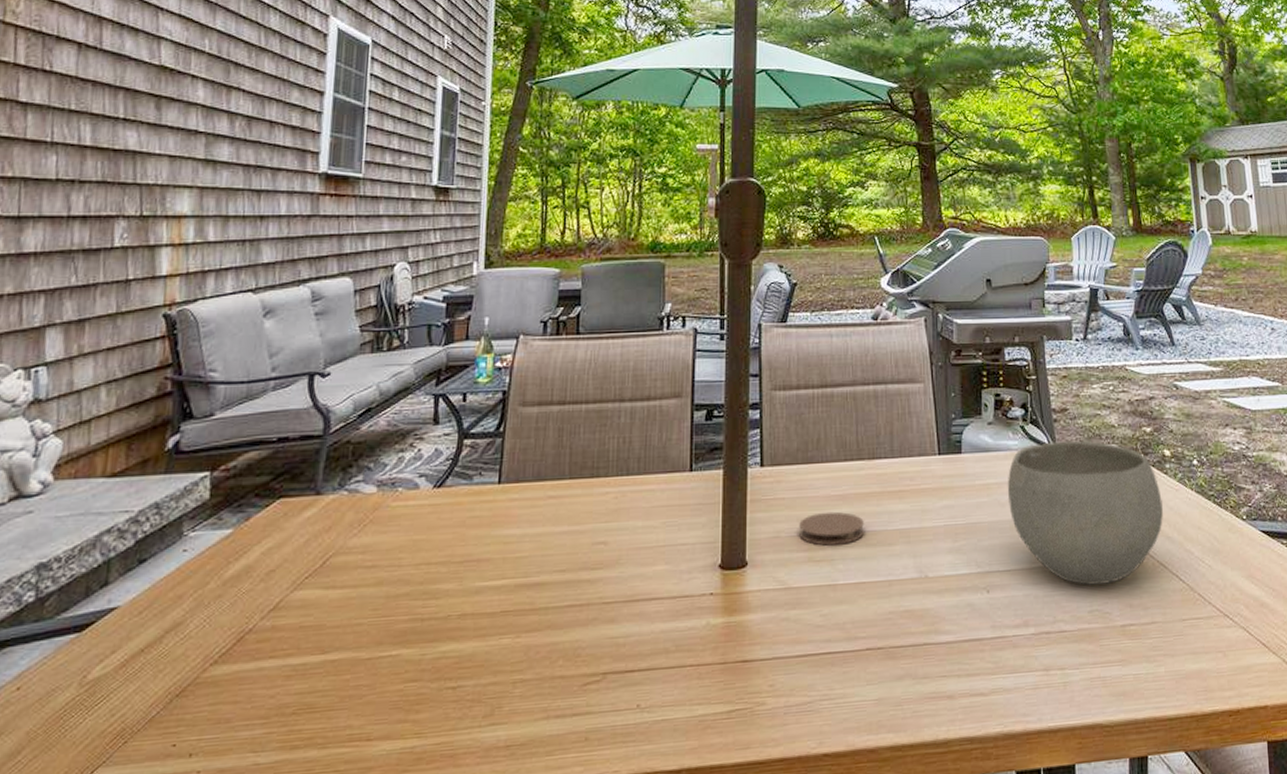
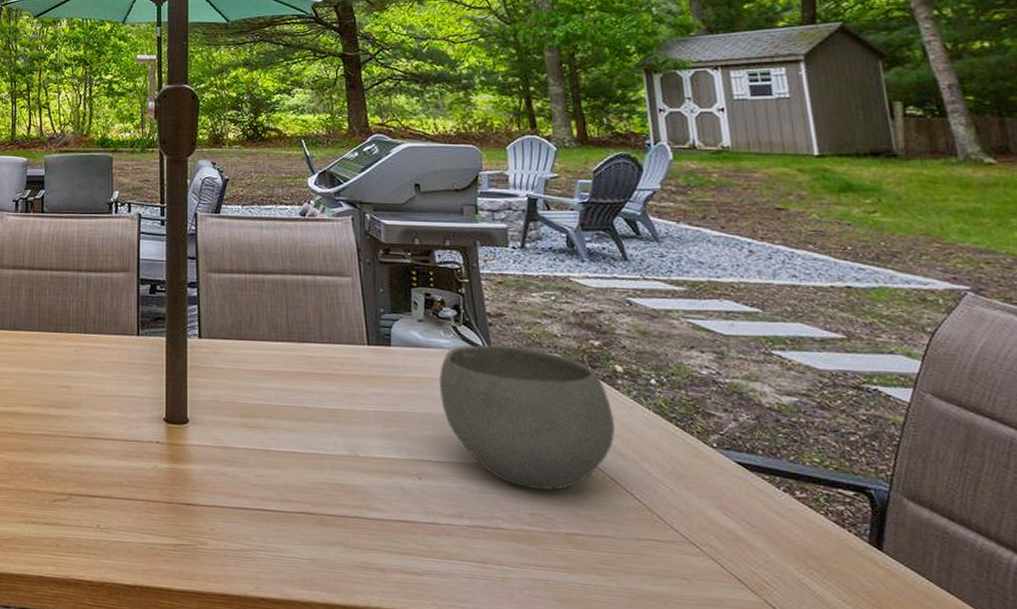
coaster: present [799,511,864,546] -> none [235,384,295,416]

